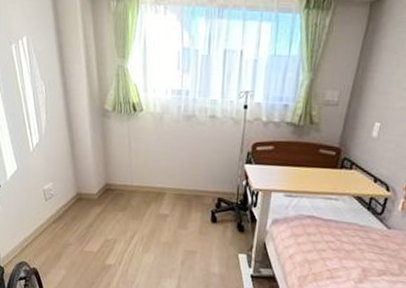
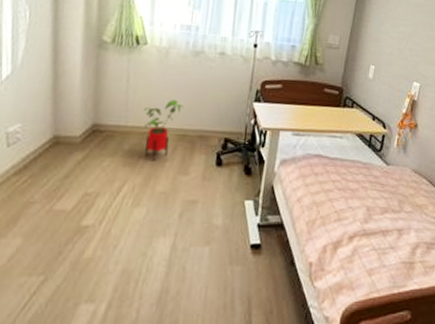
house plant: none [145,162,179,216] -> present [144,100,184,161]

